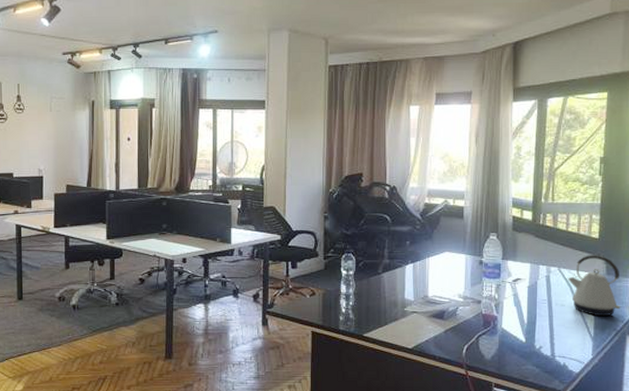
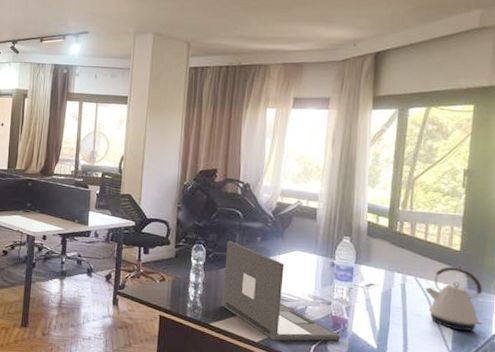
laptop: none [374,246,492,345] -> present [221,240,341,341]

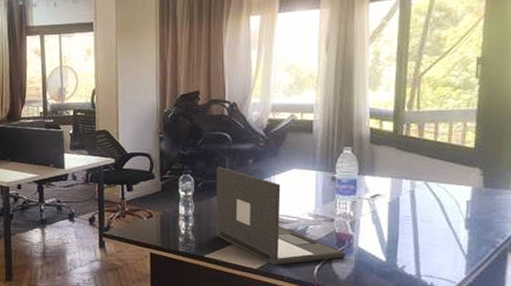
kettle: present [424,266,483,331] -> none [435,166,502,233]

